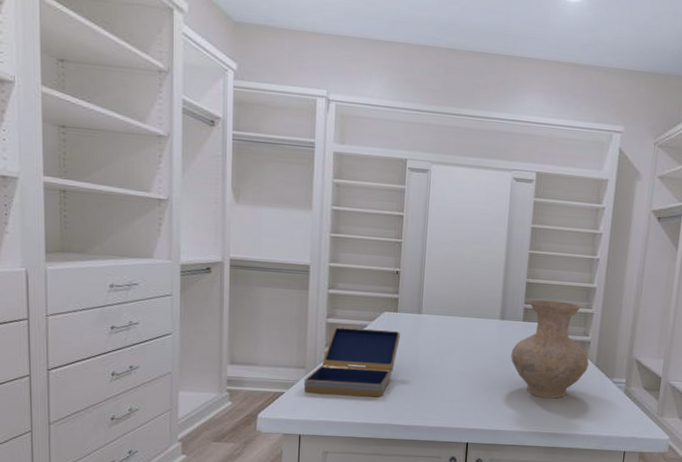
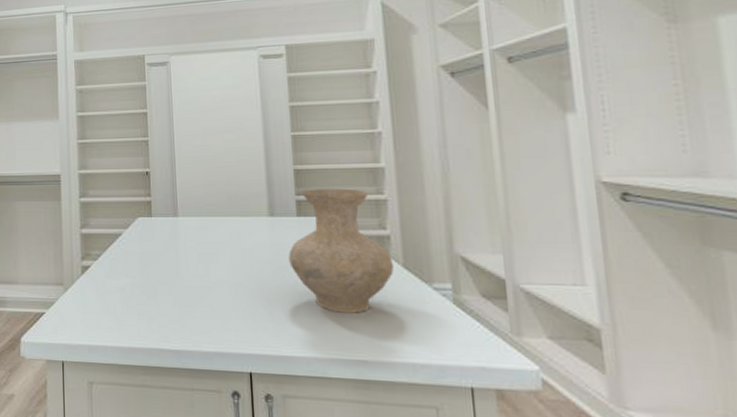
jewelry box: present [303,326,400,398] -> none [63,237,158,316]

